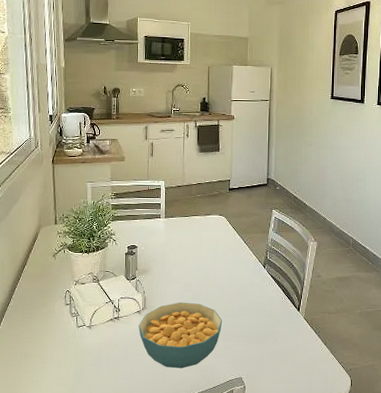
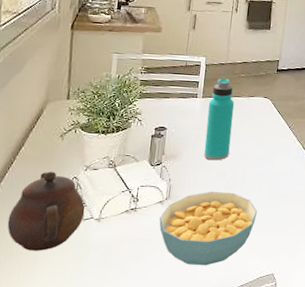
teapot: none [21,286,78,353] -> present [7,171,85,251]
water bottle: none [170,199,194,275] -> present [203,77,235,161]

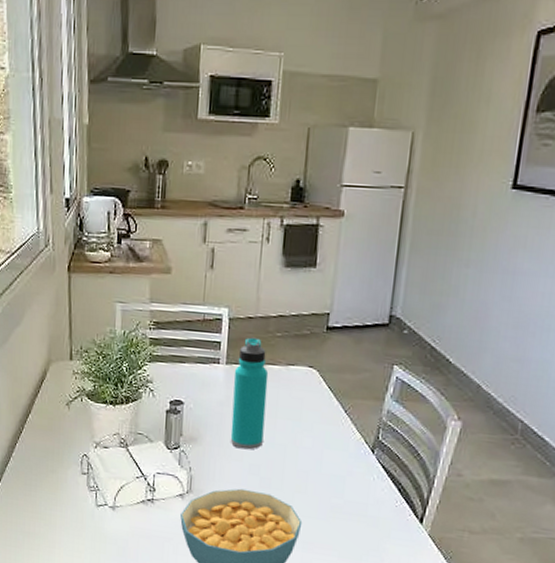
teapot: present [7,171,85,251] -> none [22,445,98,535]

